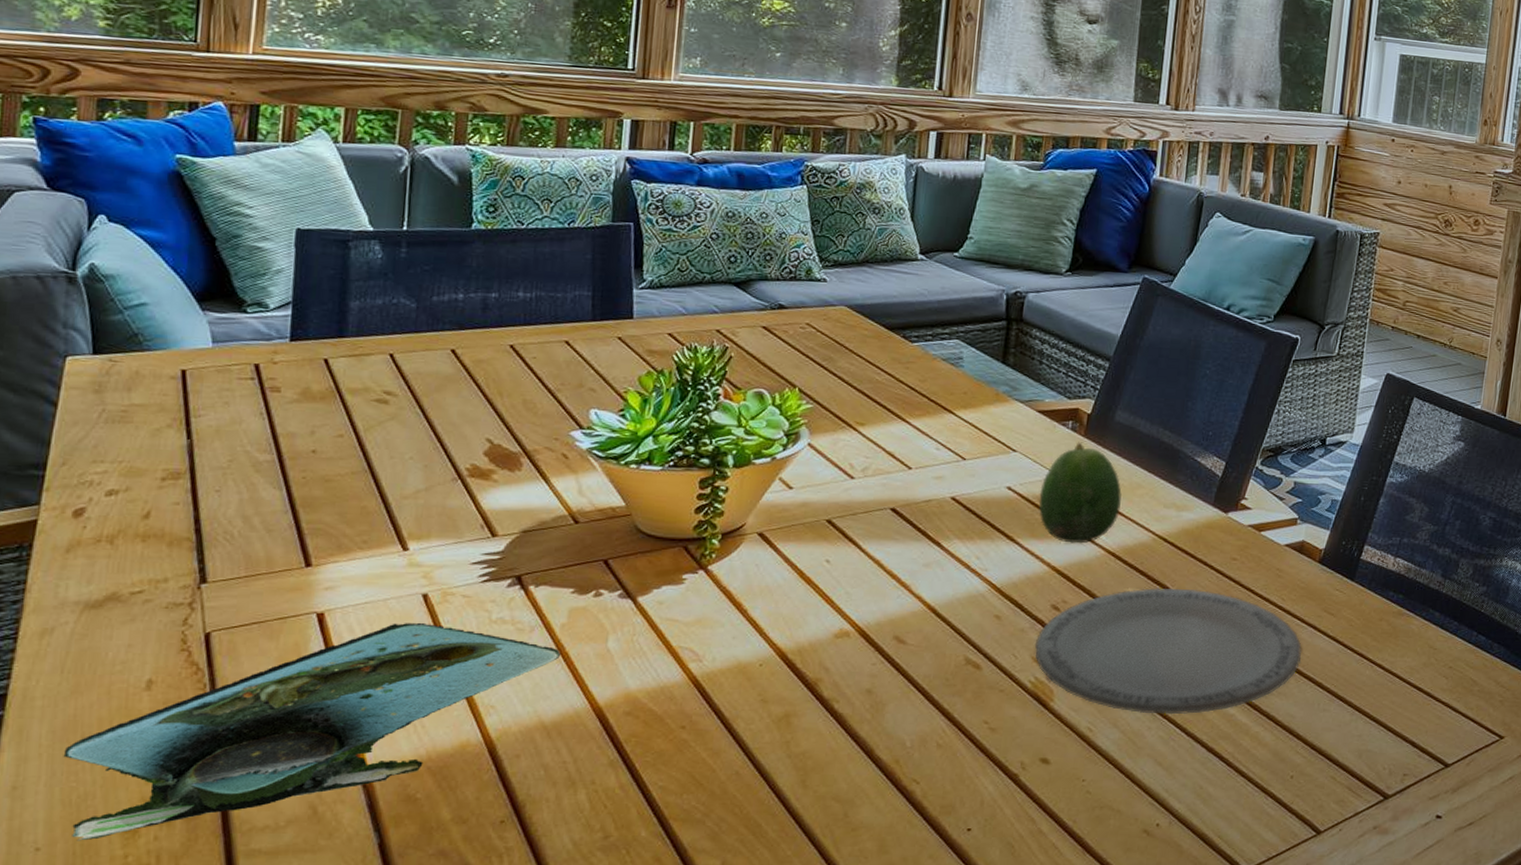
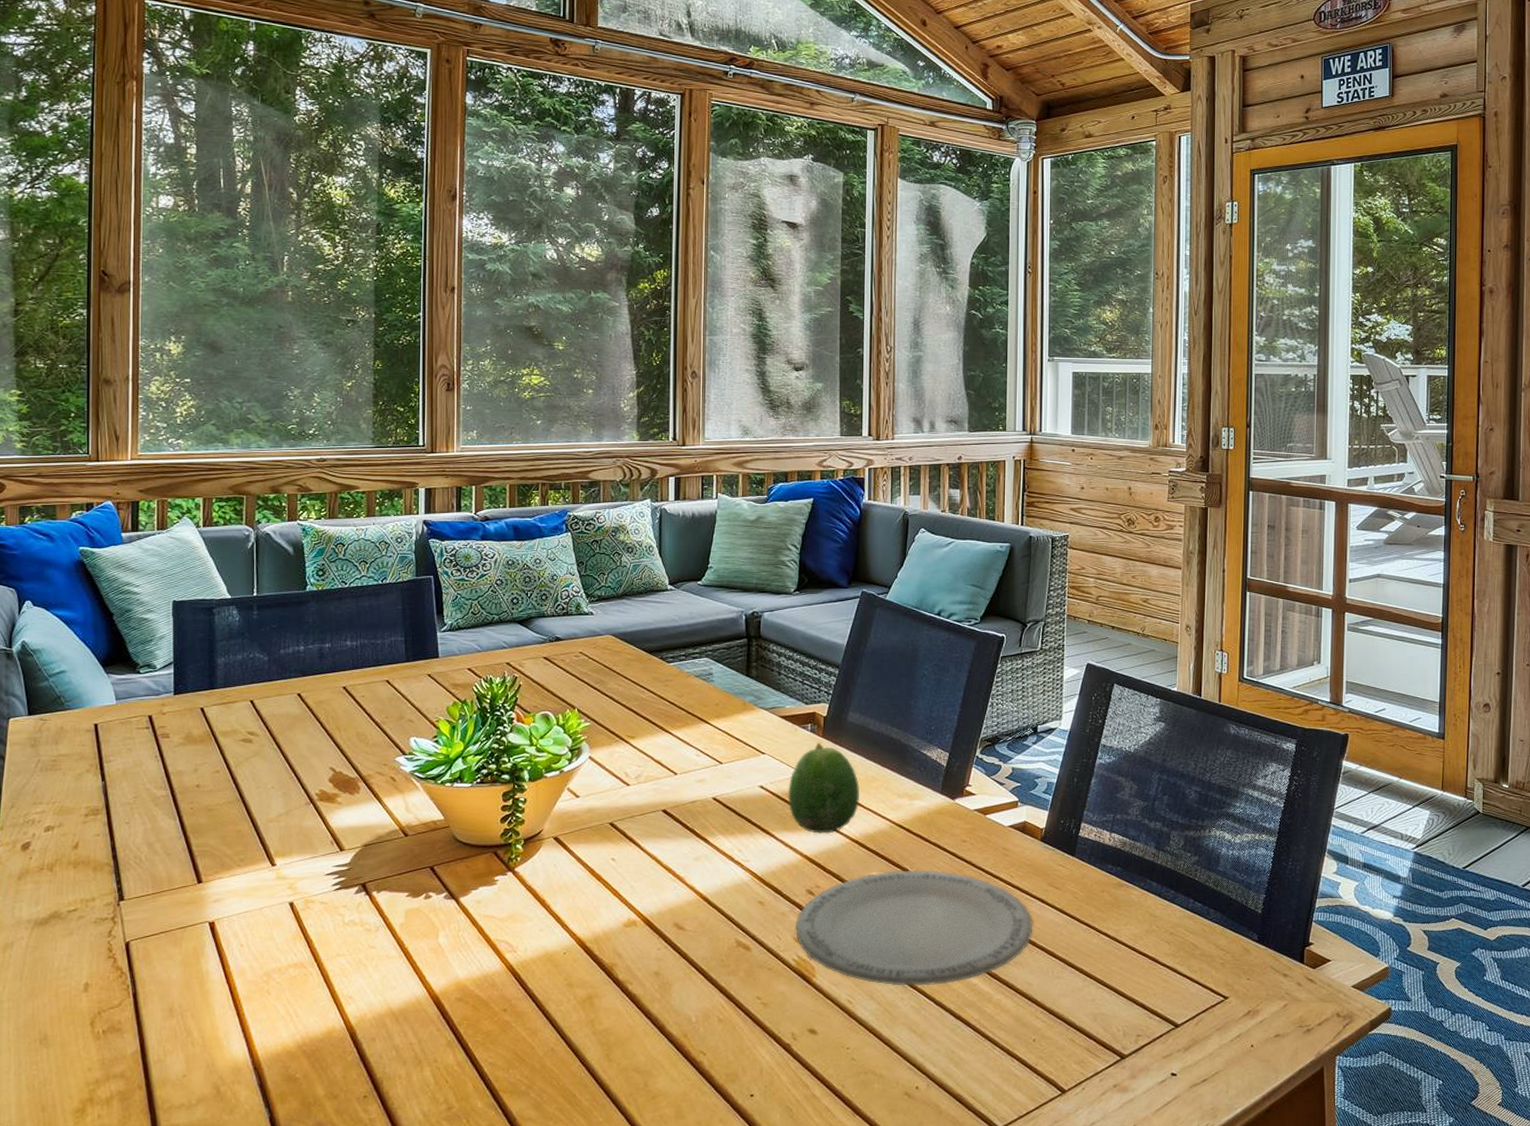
platter: present [63,622,561,841] -> none [26,926,402,1120]

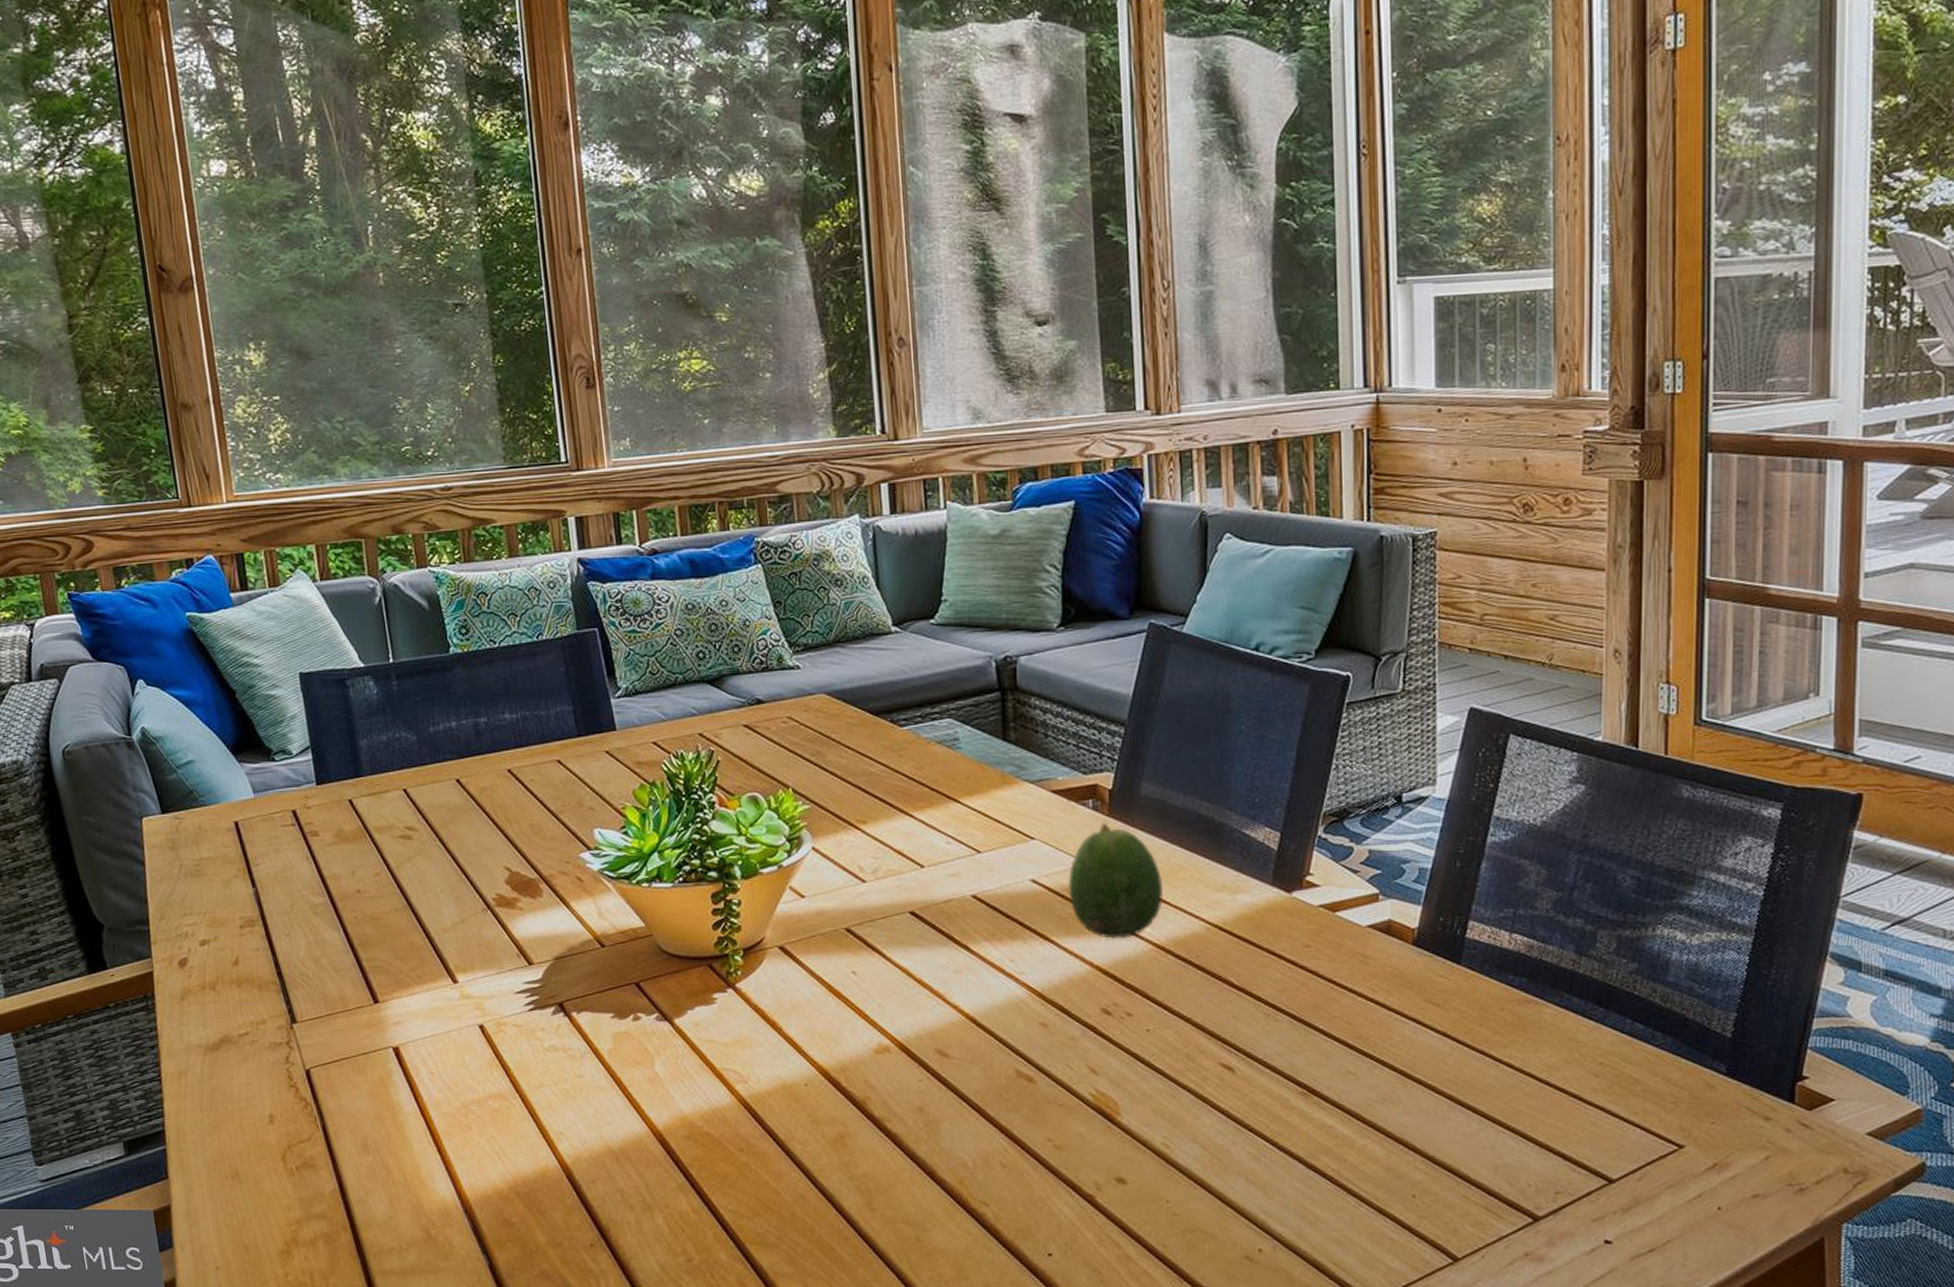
plate: present [795,870,1033,986] -> none [1089,983,1407,1127]

